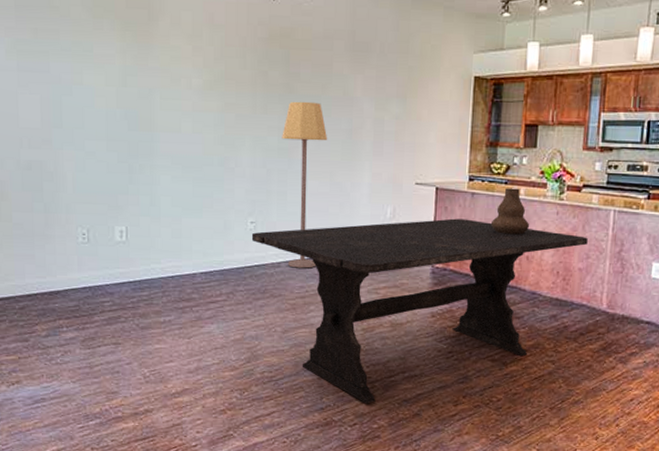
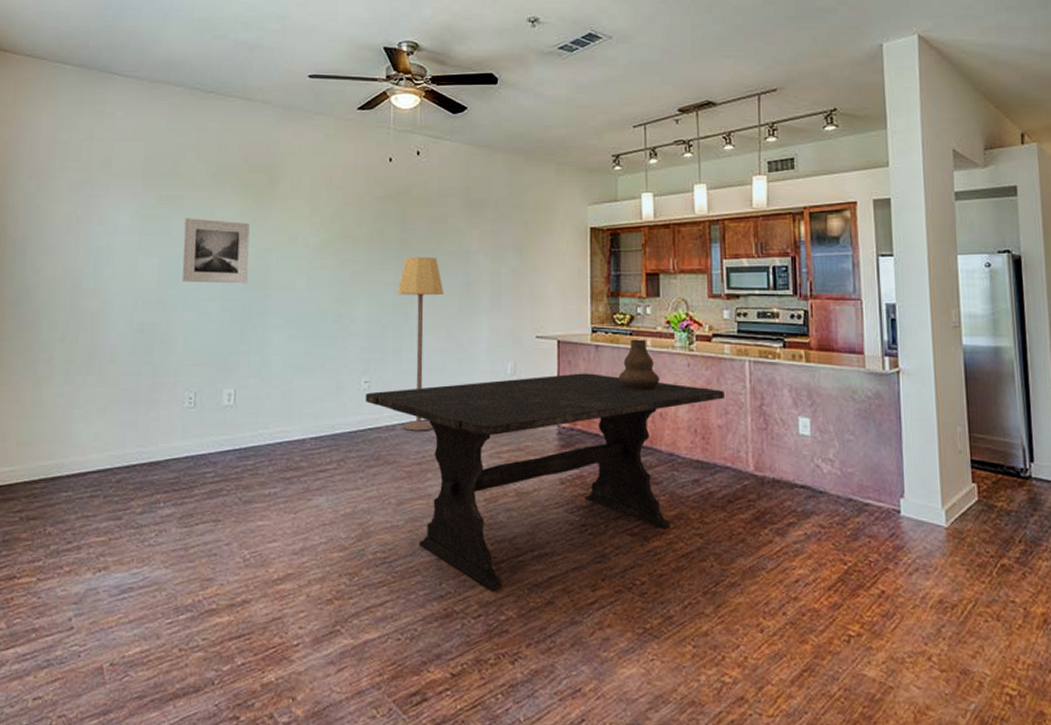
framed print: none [63,54,132,125] -> present [181,218,250,284]

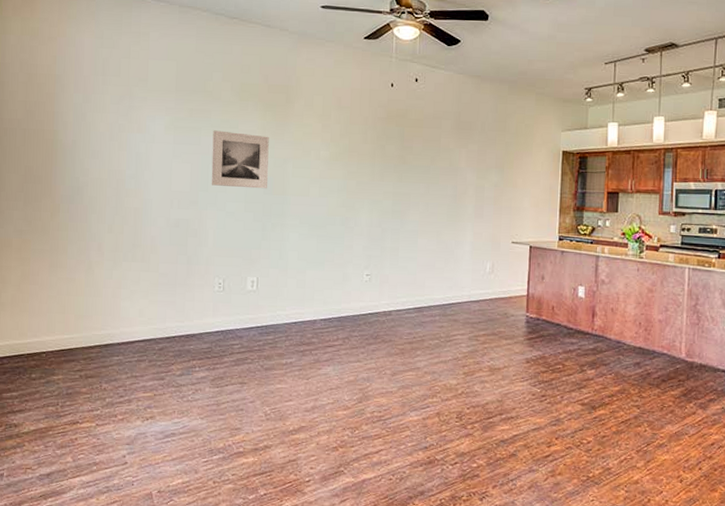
dining table: present [365,373,724,590] -> none [366,273,666,444]
lamp: present [397,256,445,431] -> none [395,170,436,317]
vase: present [619,339,660,389] -> none [579,247,614,289]

